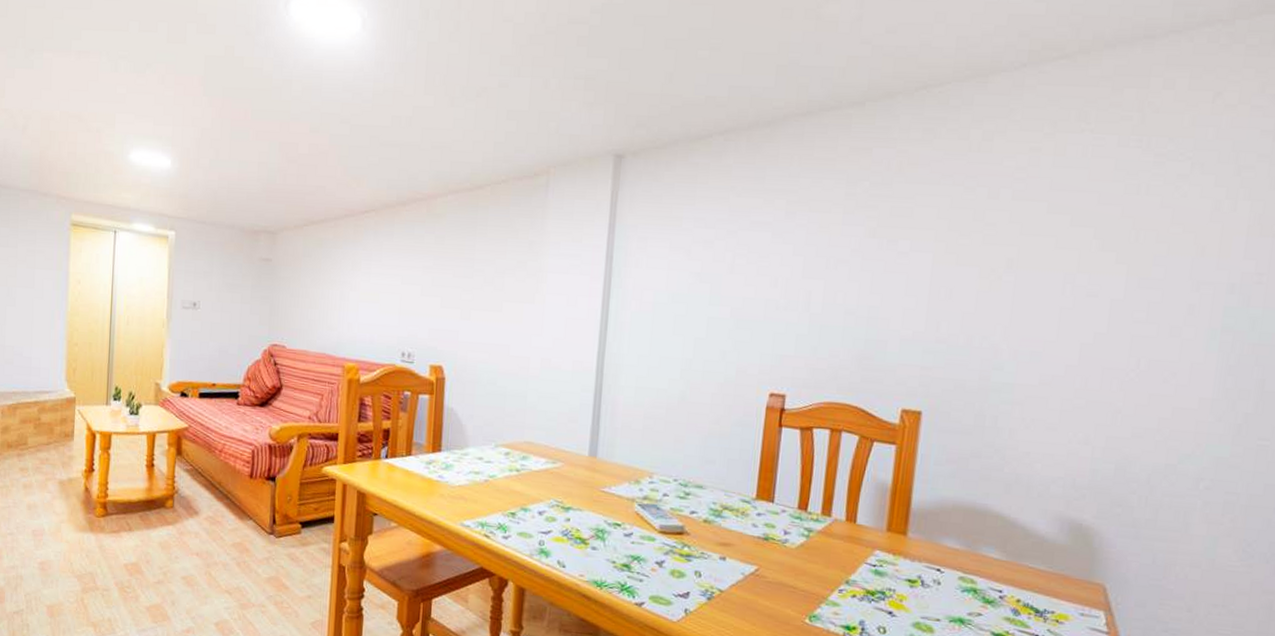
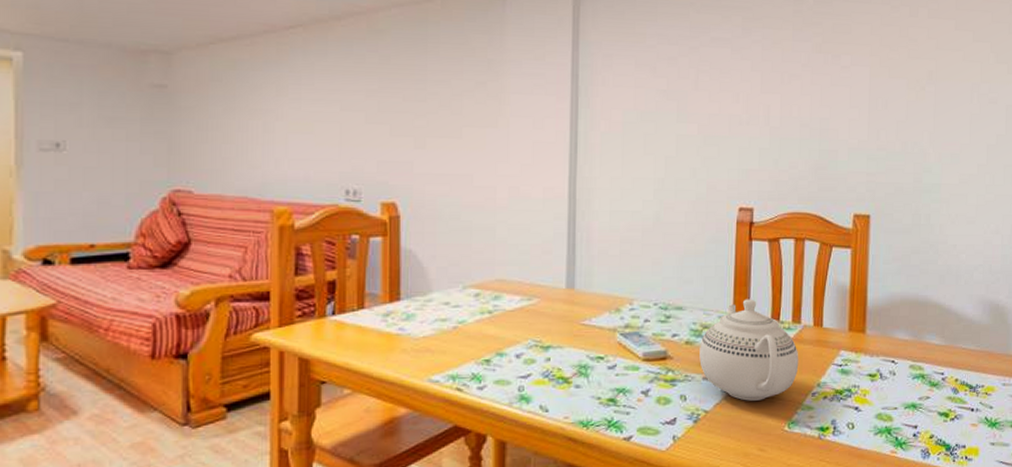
teapot: none [717,485,827,589] -> present [699,299,799,401]

